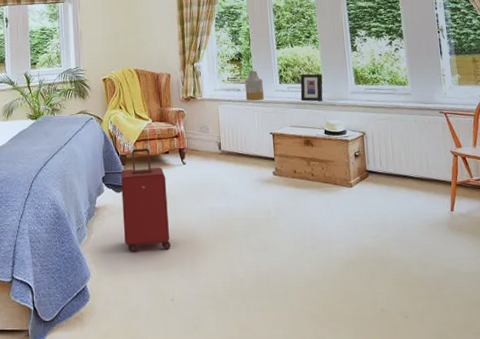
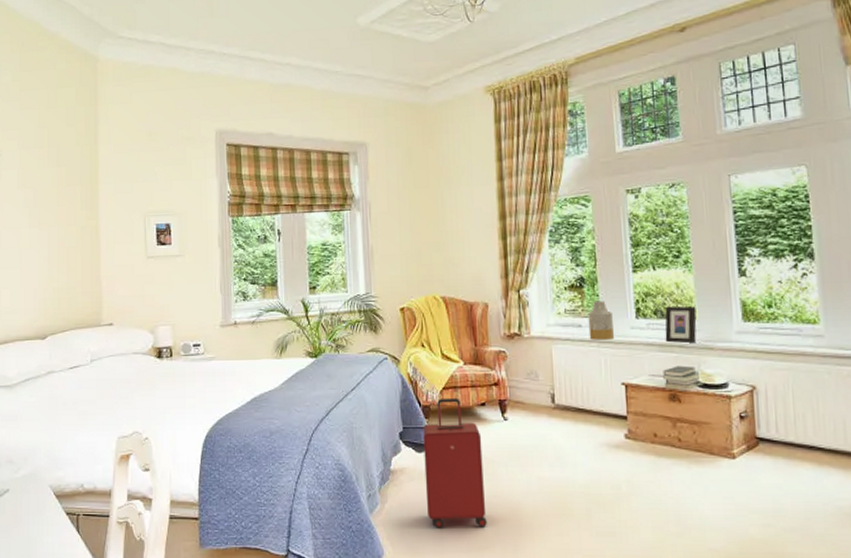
books: none [299,118,331,137] -> present [663,365,707,390]

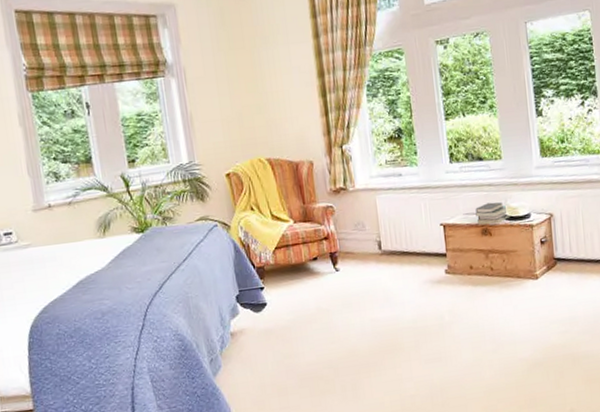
suitcase: present [423,397,487,528] -> none [259,255,327,380]
vase: present [588,300,615,340] -> none [407,149,432,187]
picture frame: present [665,306,697,344] -> none [475,147,503,183]

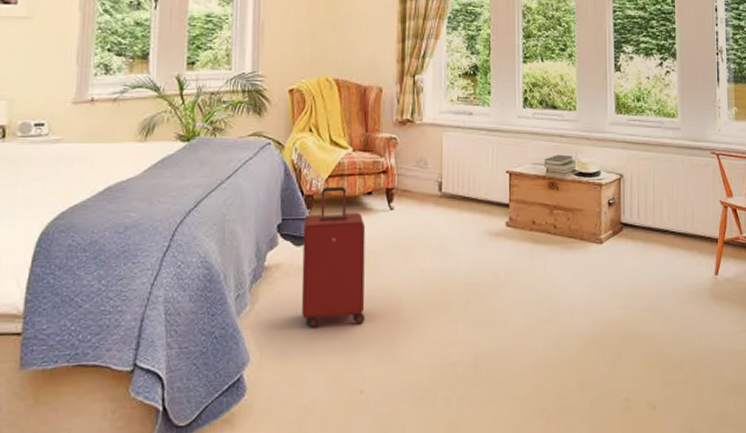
suitcase: none [259,255,327,380] -> present [301,186,366,328]

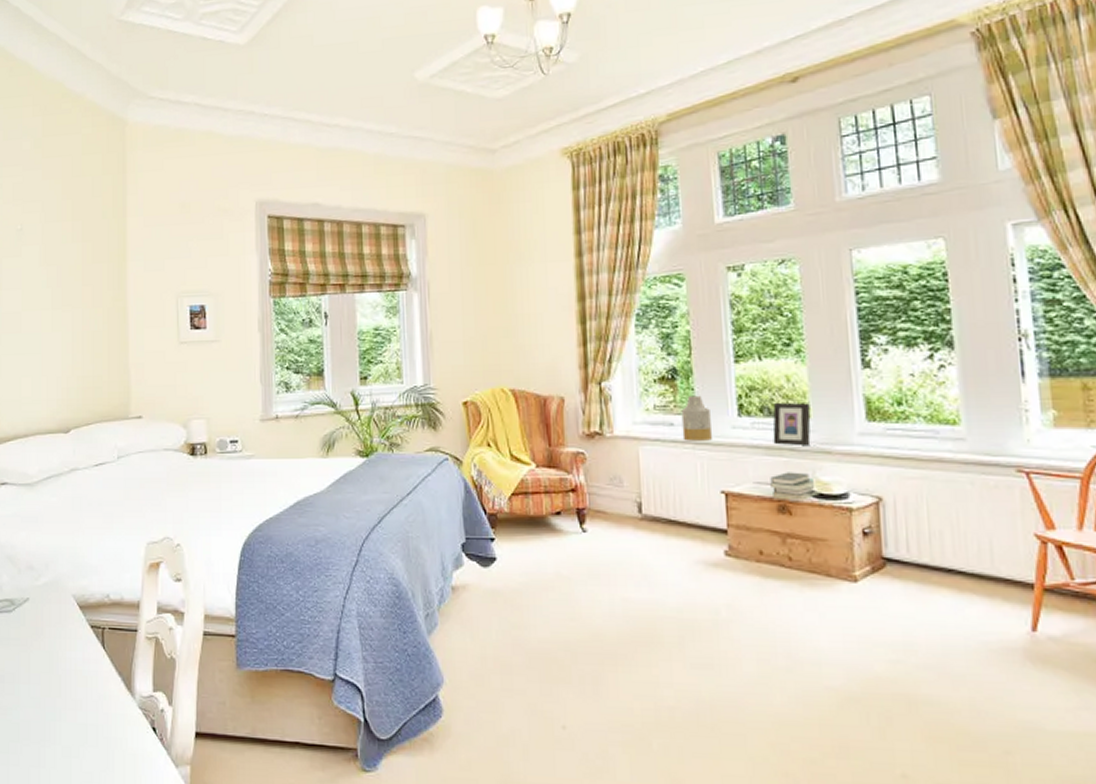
suitcase: present [301,186,366,328] -> none [489,505,562,655]
vase: none [479,89,503,128] -> present [681,395,713,441]
picture frame: none [548,96,577,134] -> present [772,402,811,447]

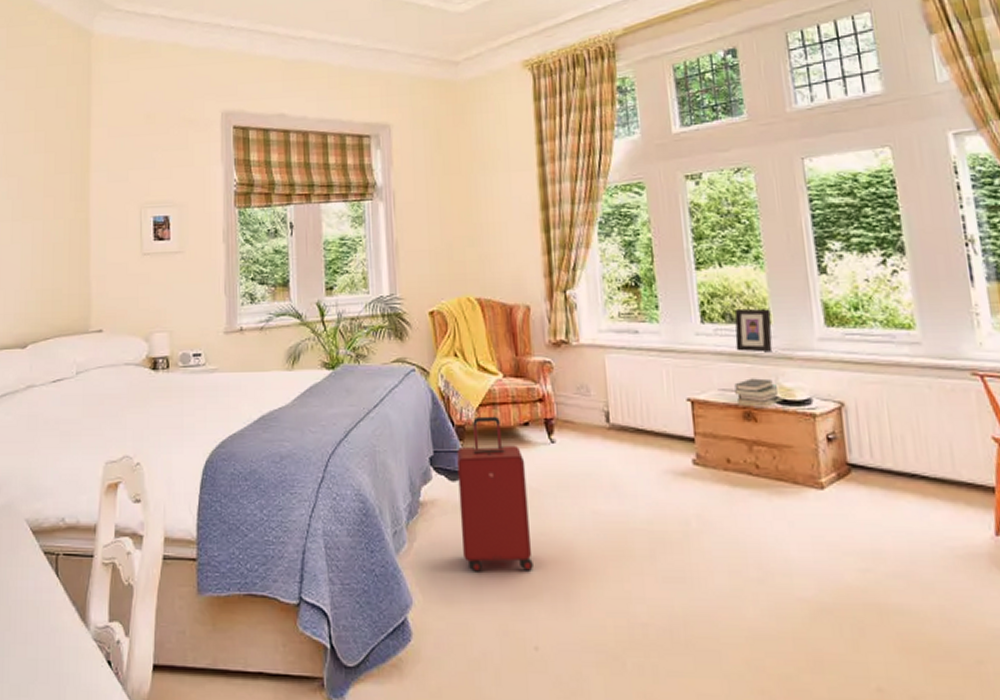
suitcase: none [489,505,562,655] -> present [457,416,533,572]
vase: present [681,395,713,441] -> none [645,302,678,349]

